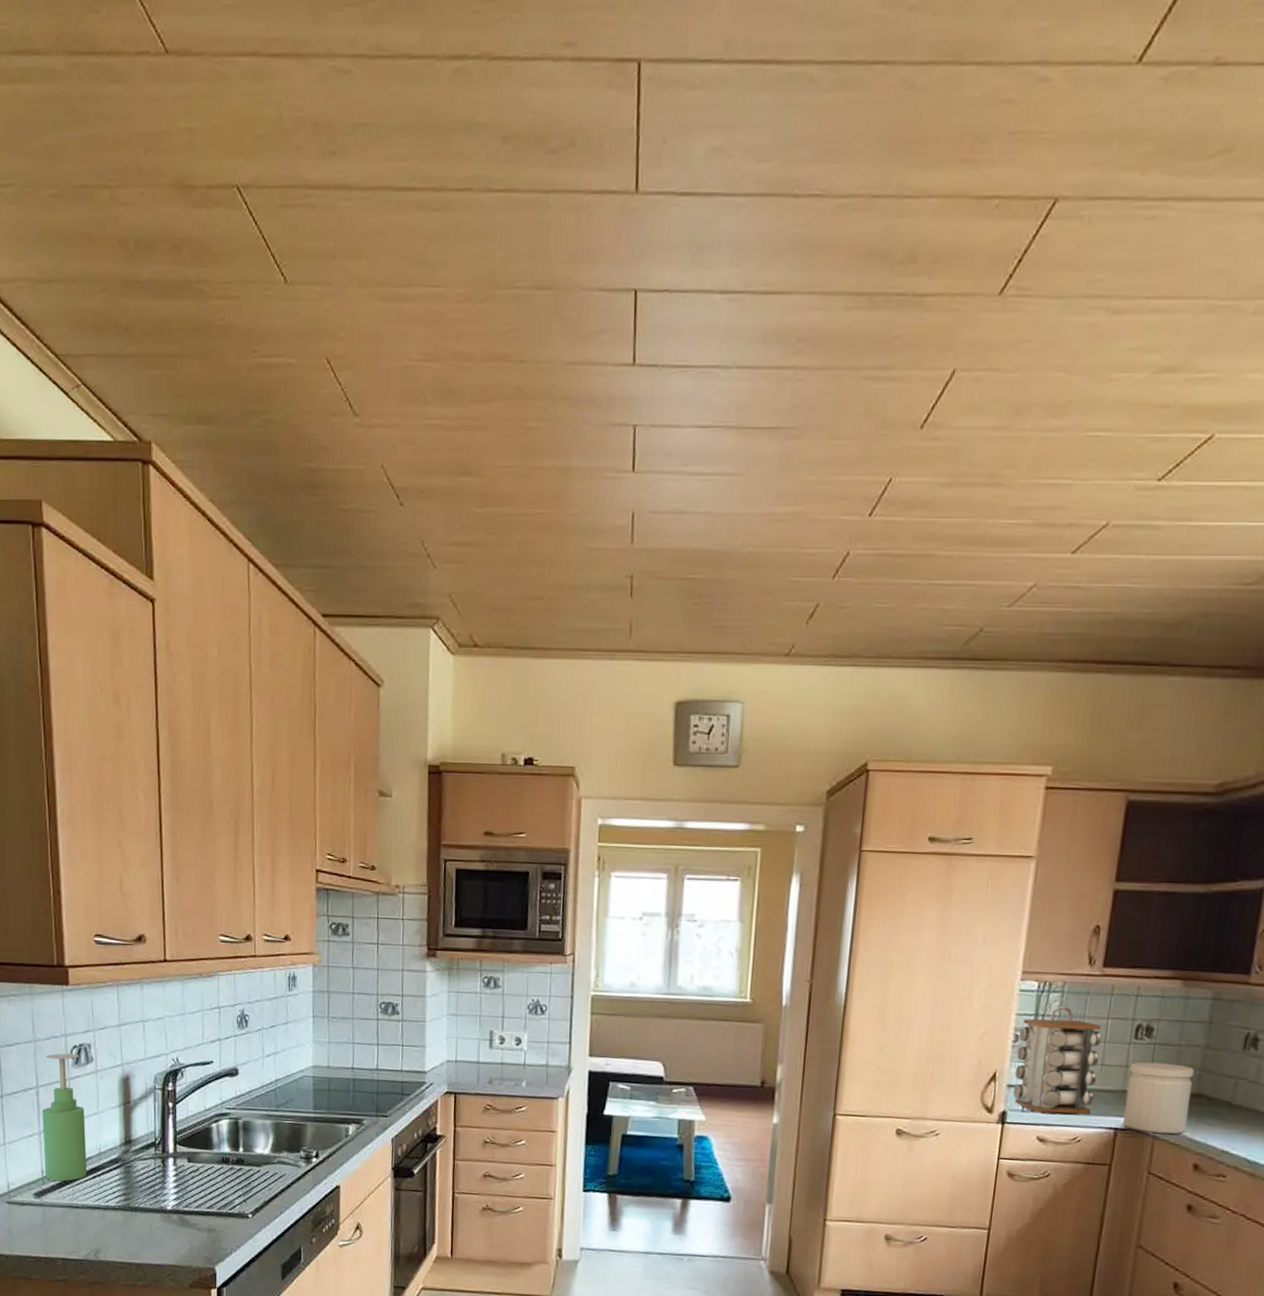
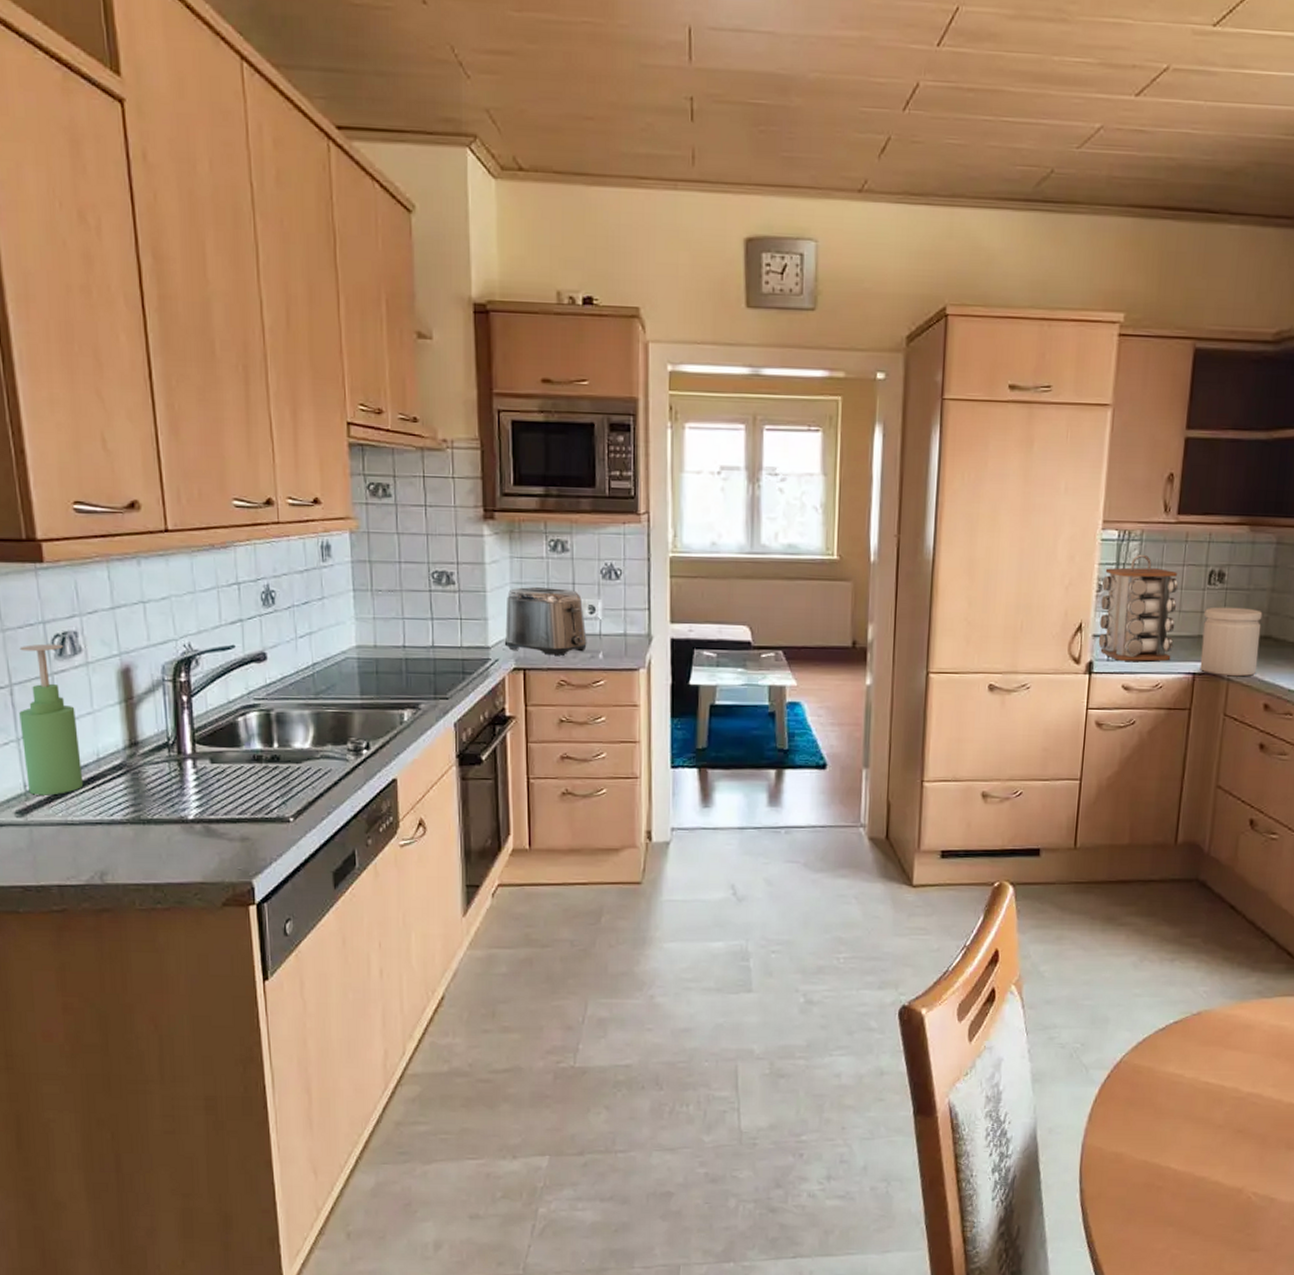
toaster: none [439,1018,513,1082] -> present [504,586,587,655]

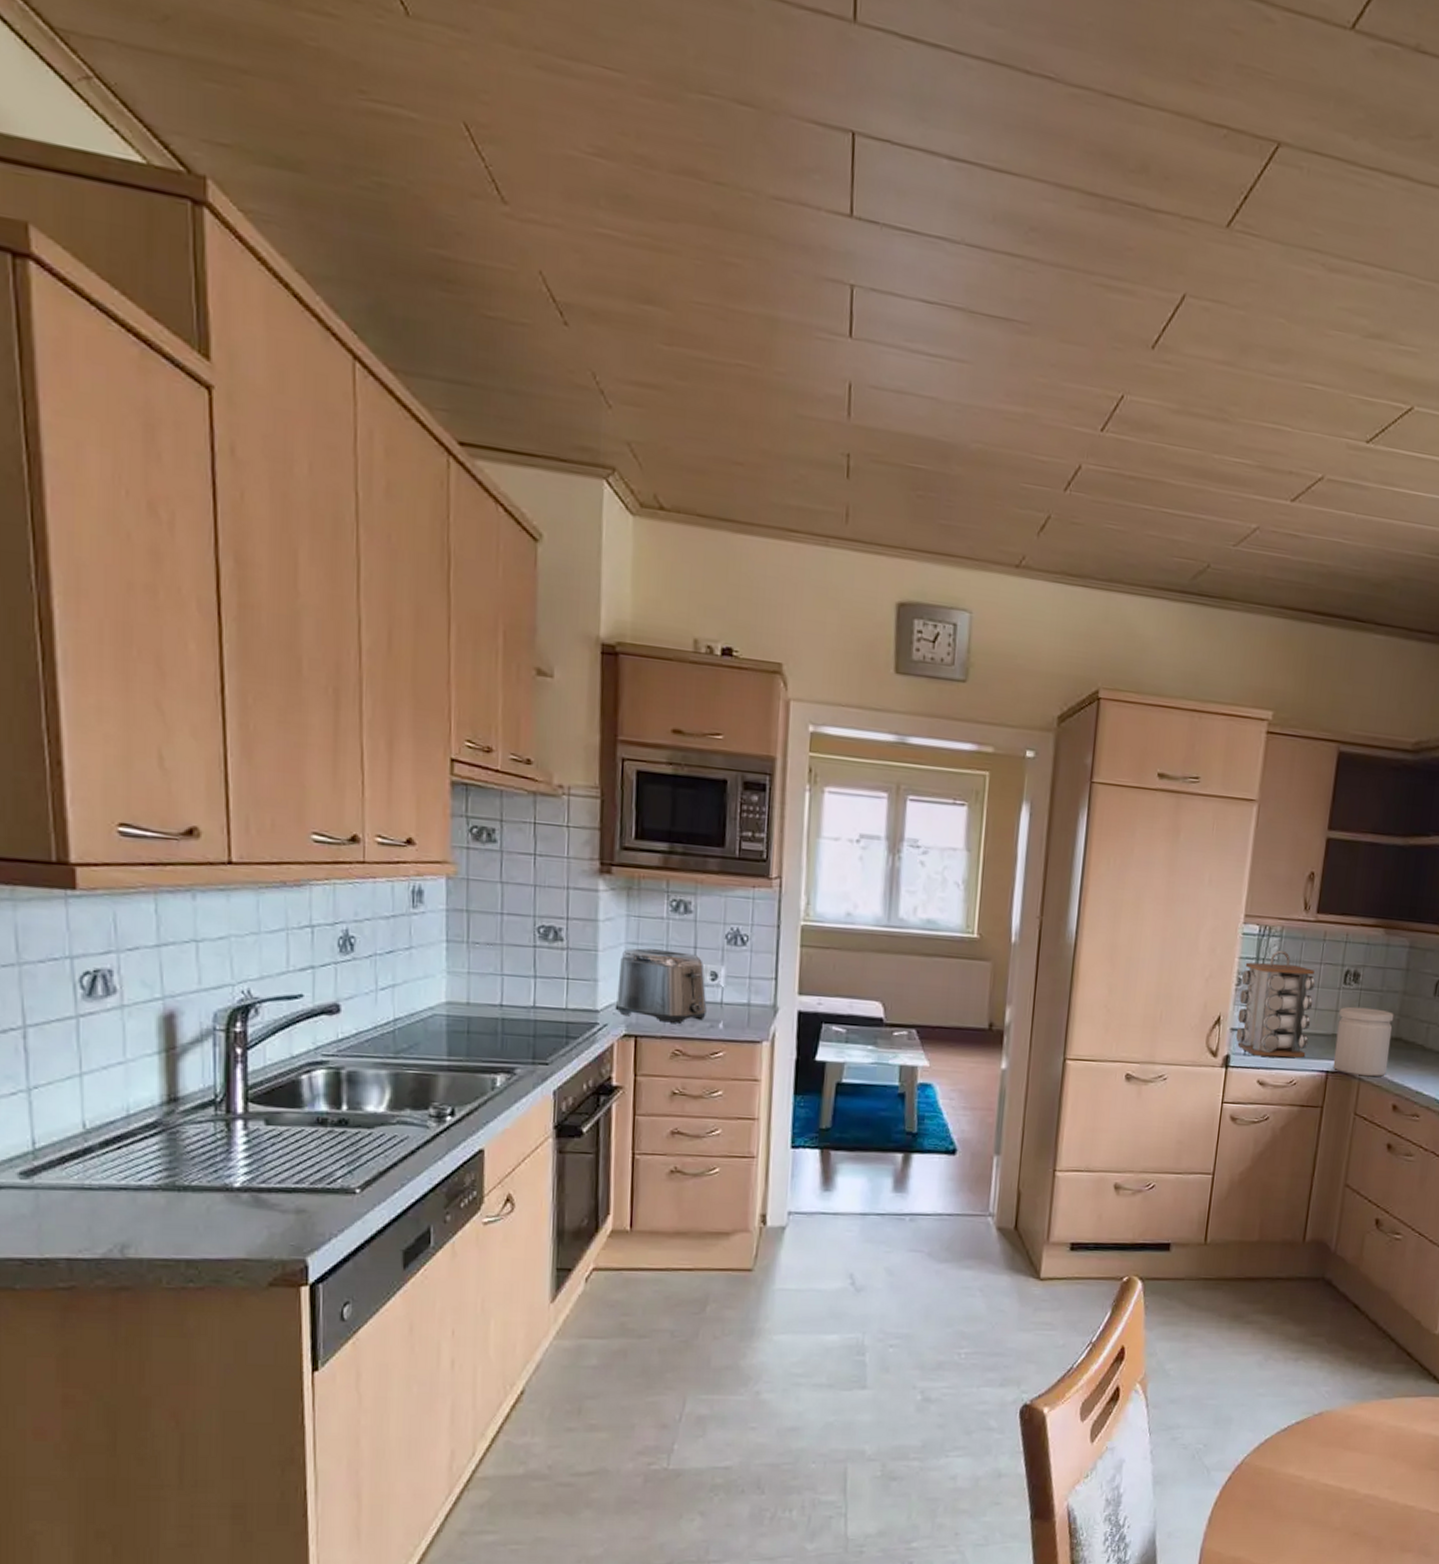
soap dispenser: present [19,643,84,796] -> none [33,981,108,1155]

